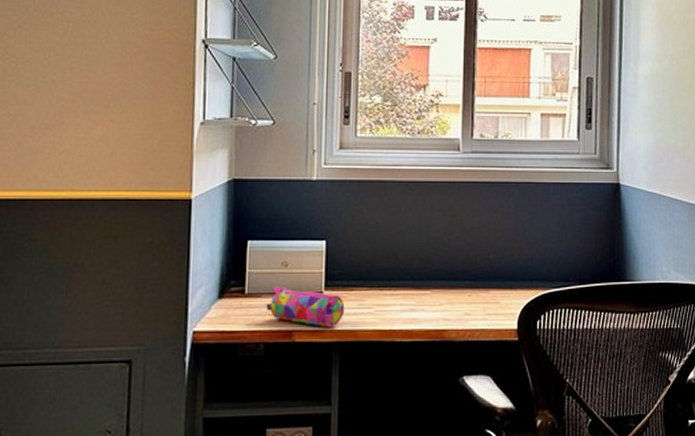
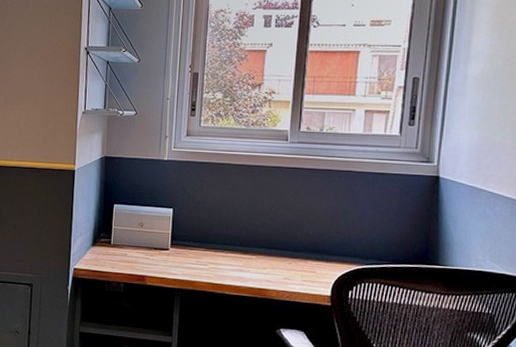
pencil case: present [266,286,345,327] -> none [126,241,186,276]

